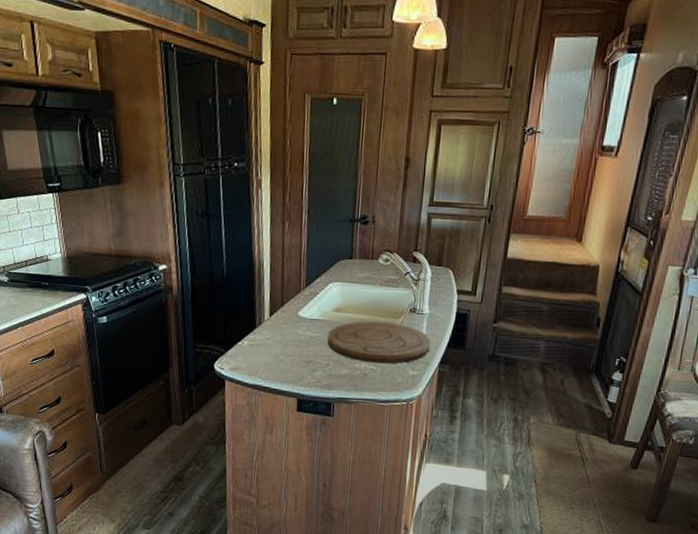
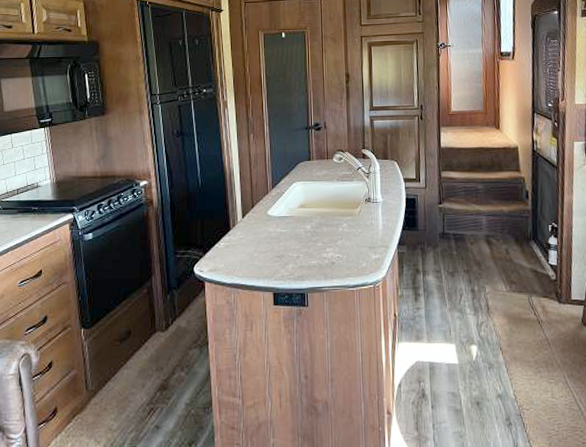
cutting board: present [327,321,431,364] -> none [295,213,388,251]

